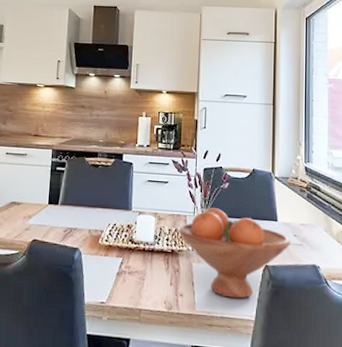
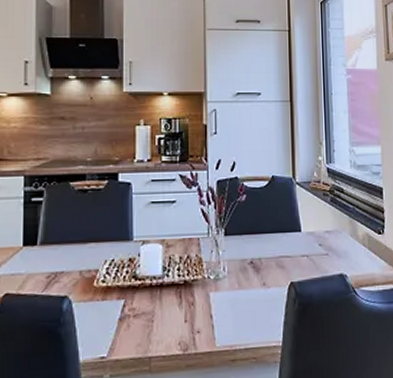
fruit bowl: present [178,208,290,299] -> none [191,225,316,326]

